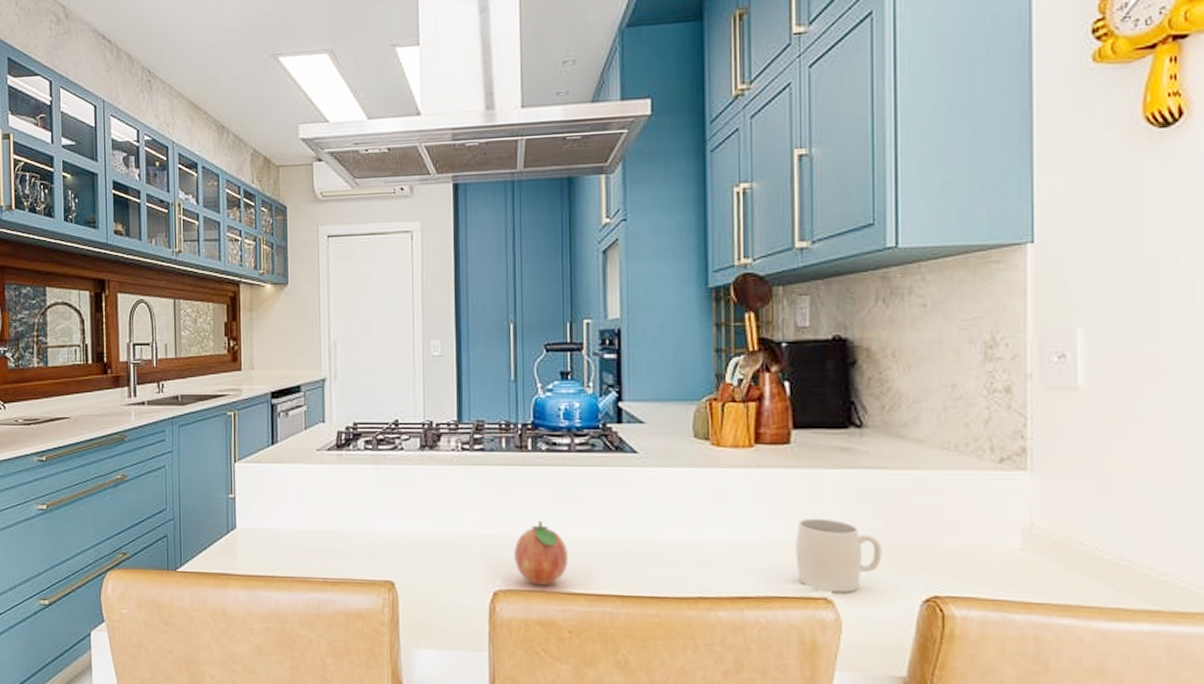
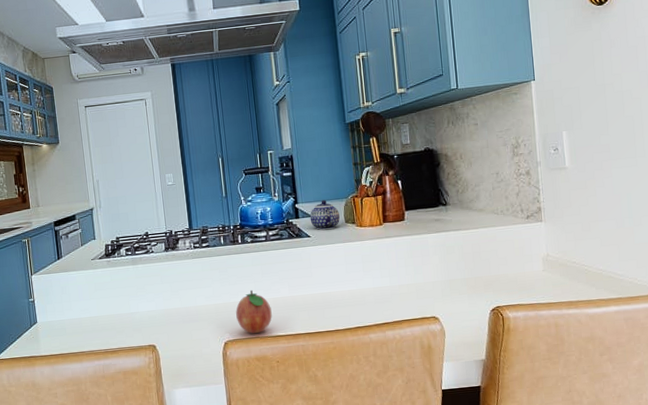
teapot: none [639,400,686,446] -> present [309,200,340,230]
mug: present [795,518,883,593] -> none [413,266,465,313]

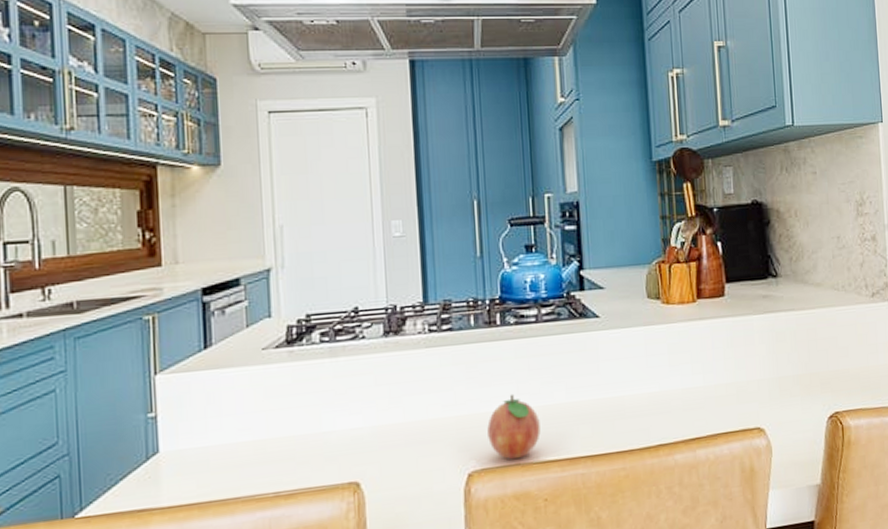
teapot: present [309,200,340,230] -> none [599,265,640,308]

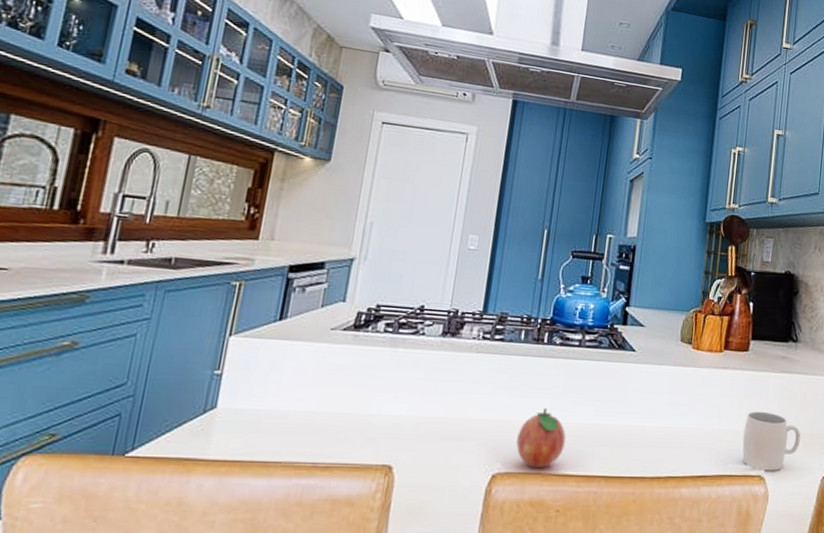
mug: none [733,358,798,422] -> present [742,411,801,471]

